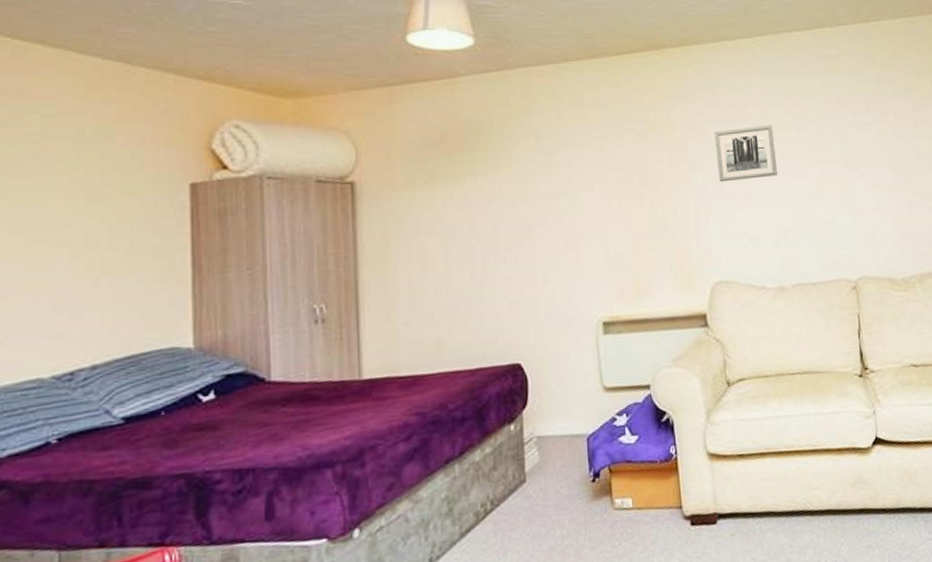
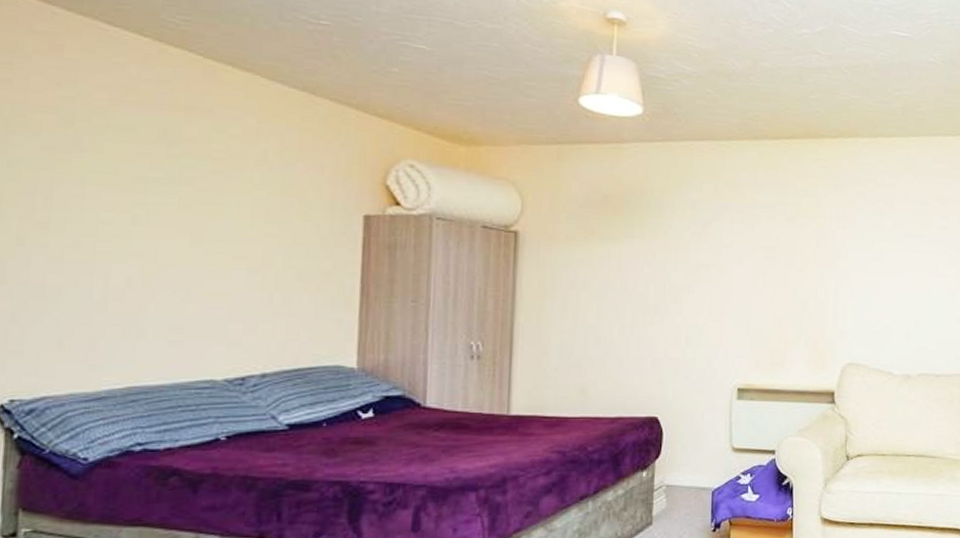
wall art: present [715,125,777,183] -> none [860,222,917,272]

